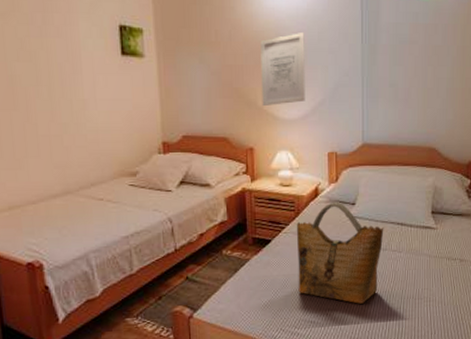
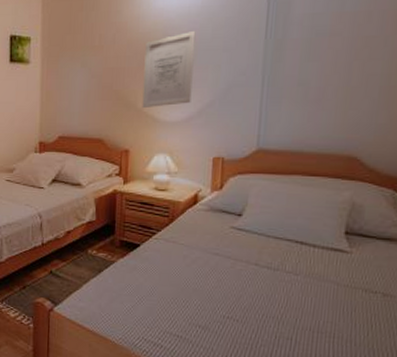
grocery bag: present [296,202,384,304] -> none [165,211,277,326]

